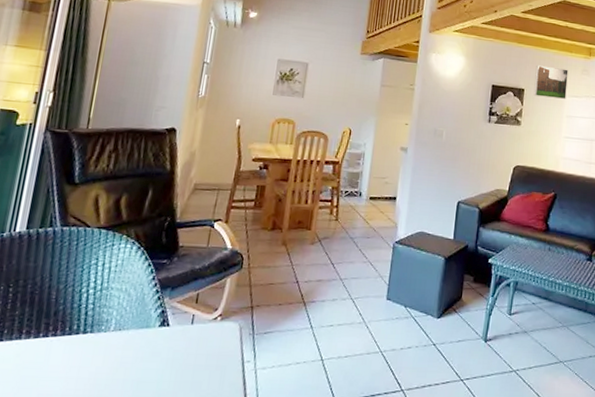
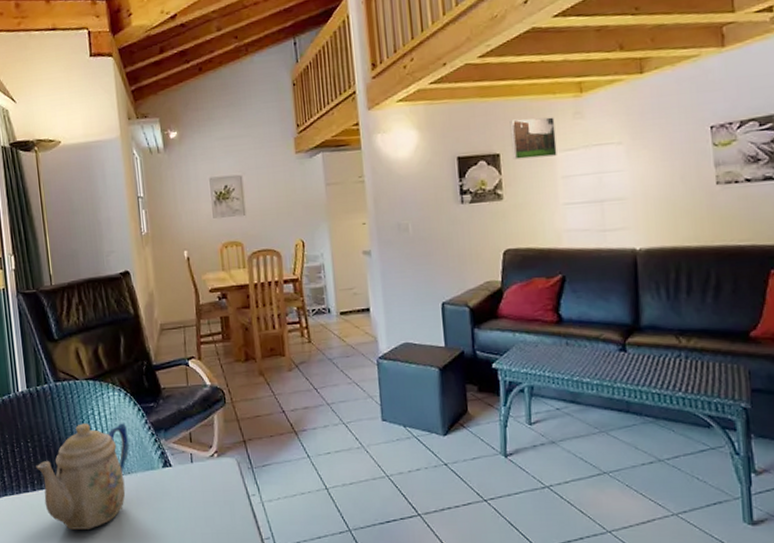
teapot: none [9,273,131,388] -> present [36,423,130,530]

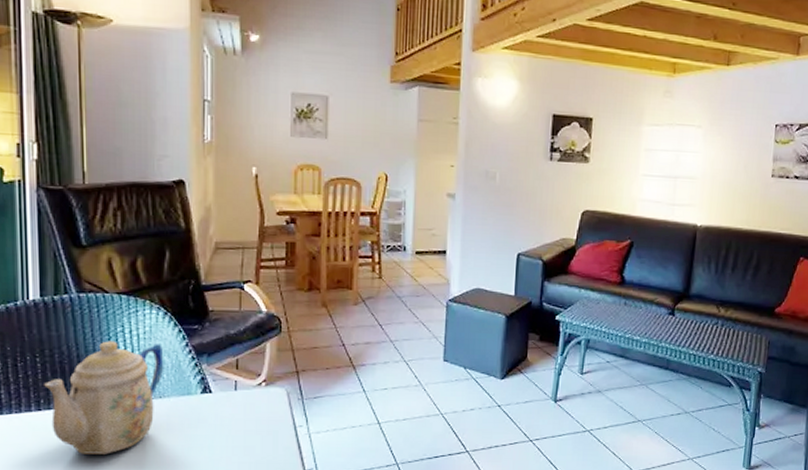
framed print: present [510,117,557,160] -> none [604,87,647,129]

